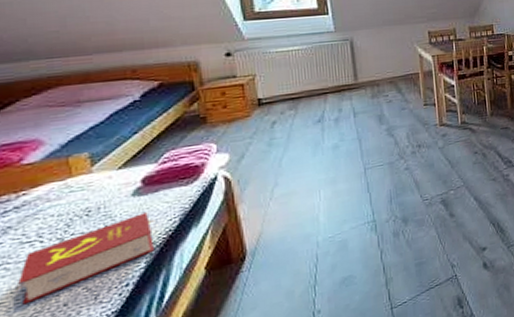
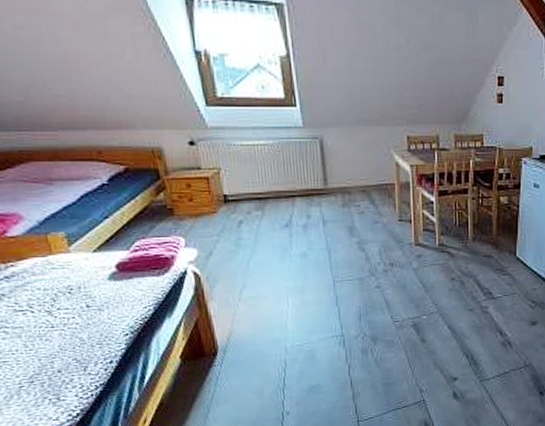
book: present [16,212,156,305] -> none [16,297,133,366]

